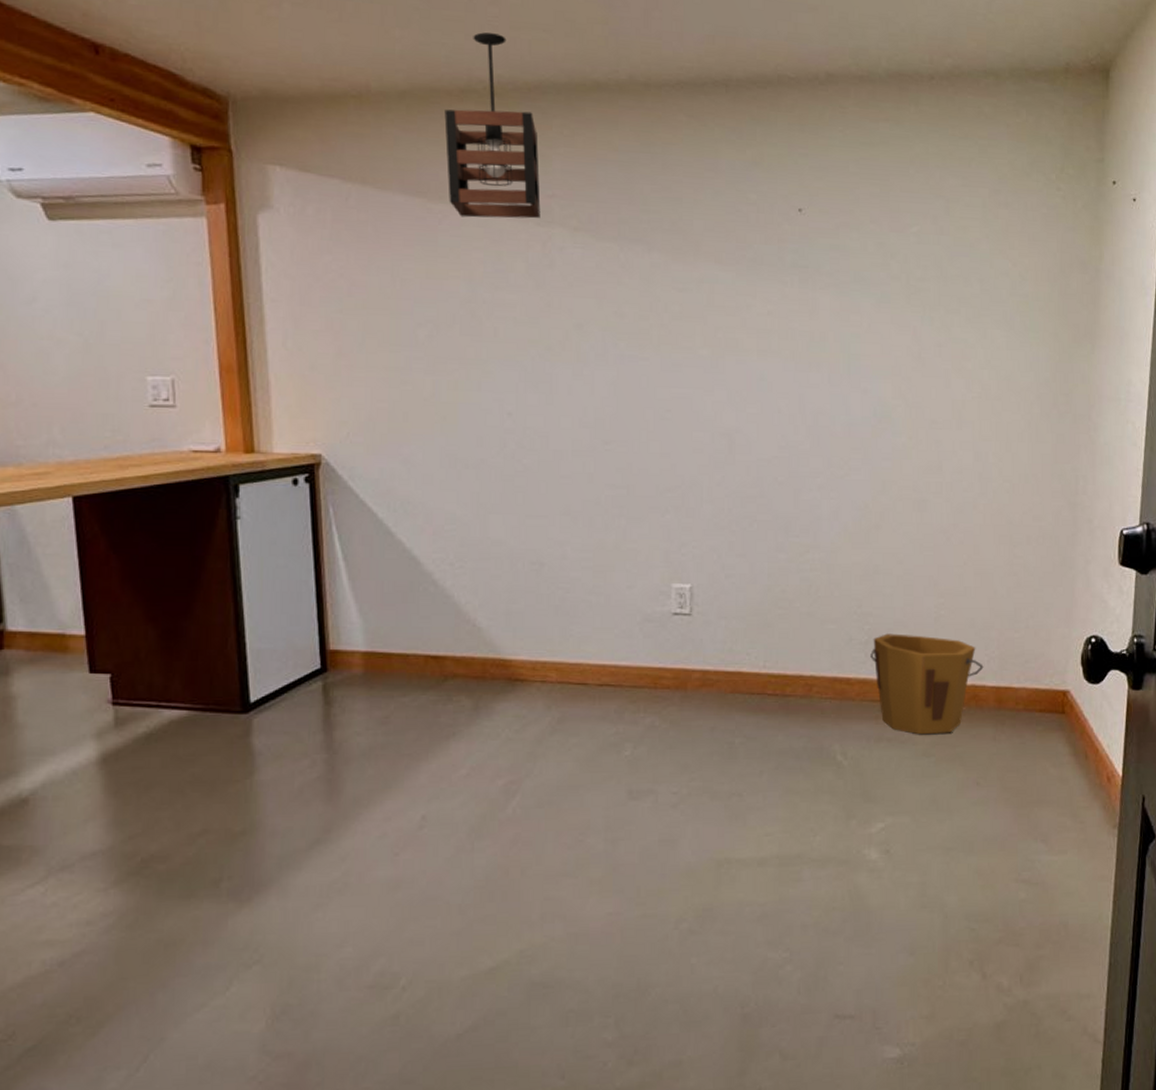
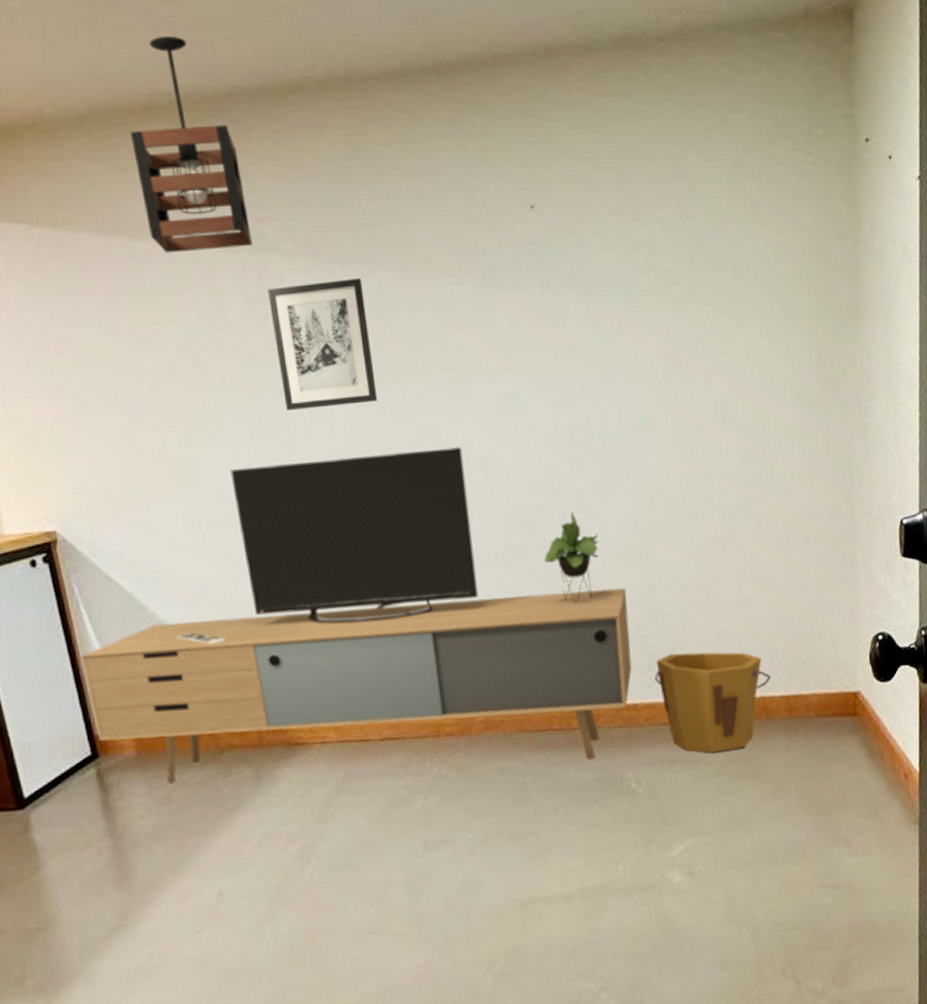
media console: none [324,415,852,728] -> present [79,447,632,783]
wall art: none [548,256,637,369] -> present [267,279,378,410]

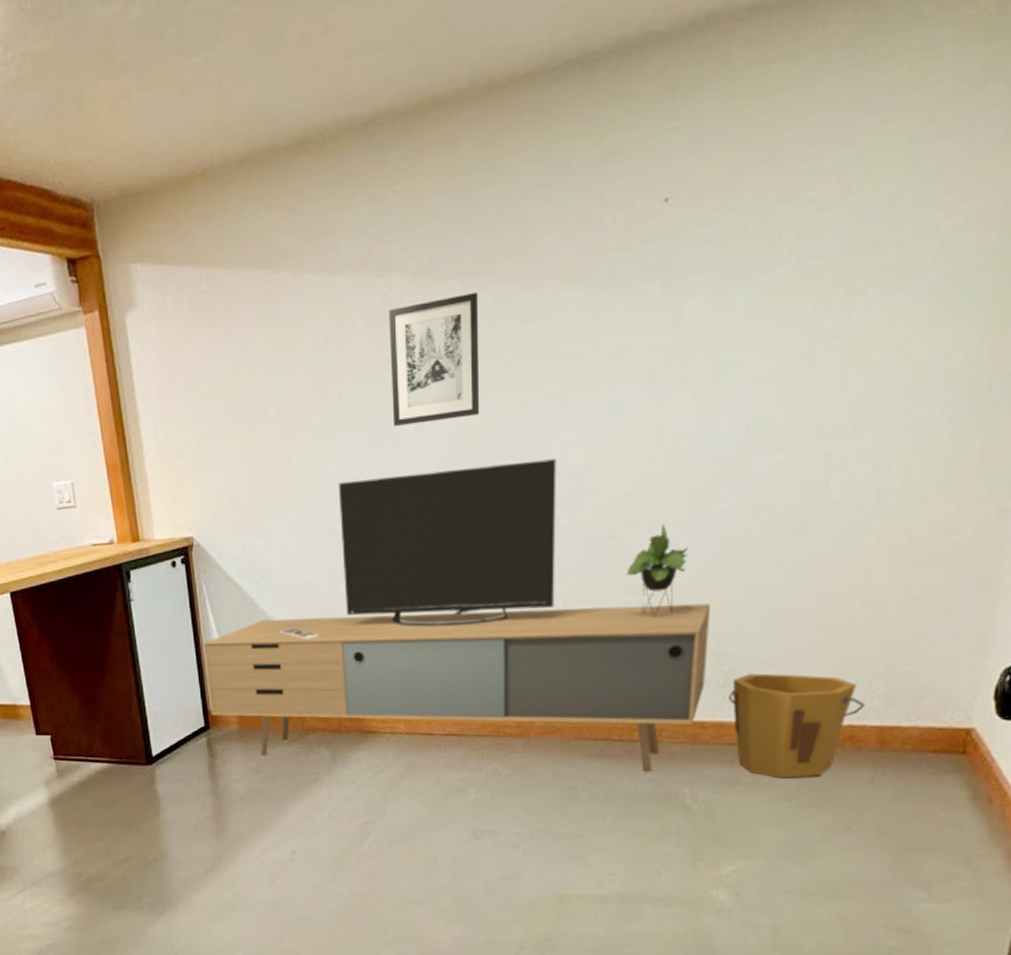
pendant light: present [130,36,253,253] -> none [283,67,380,282]

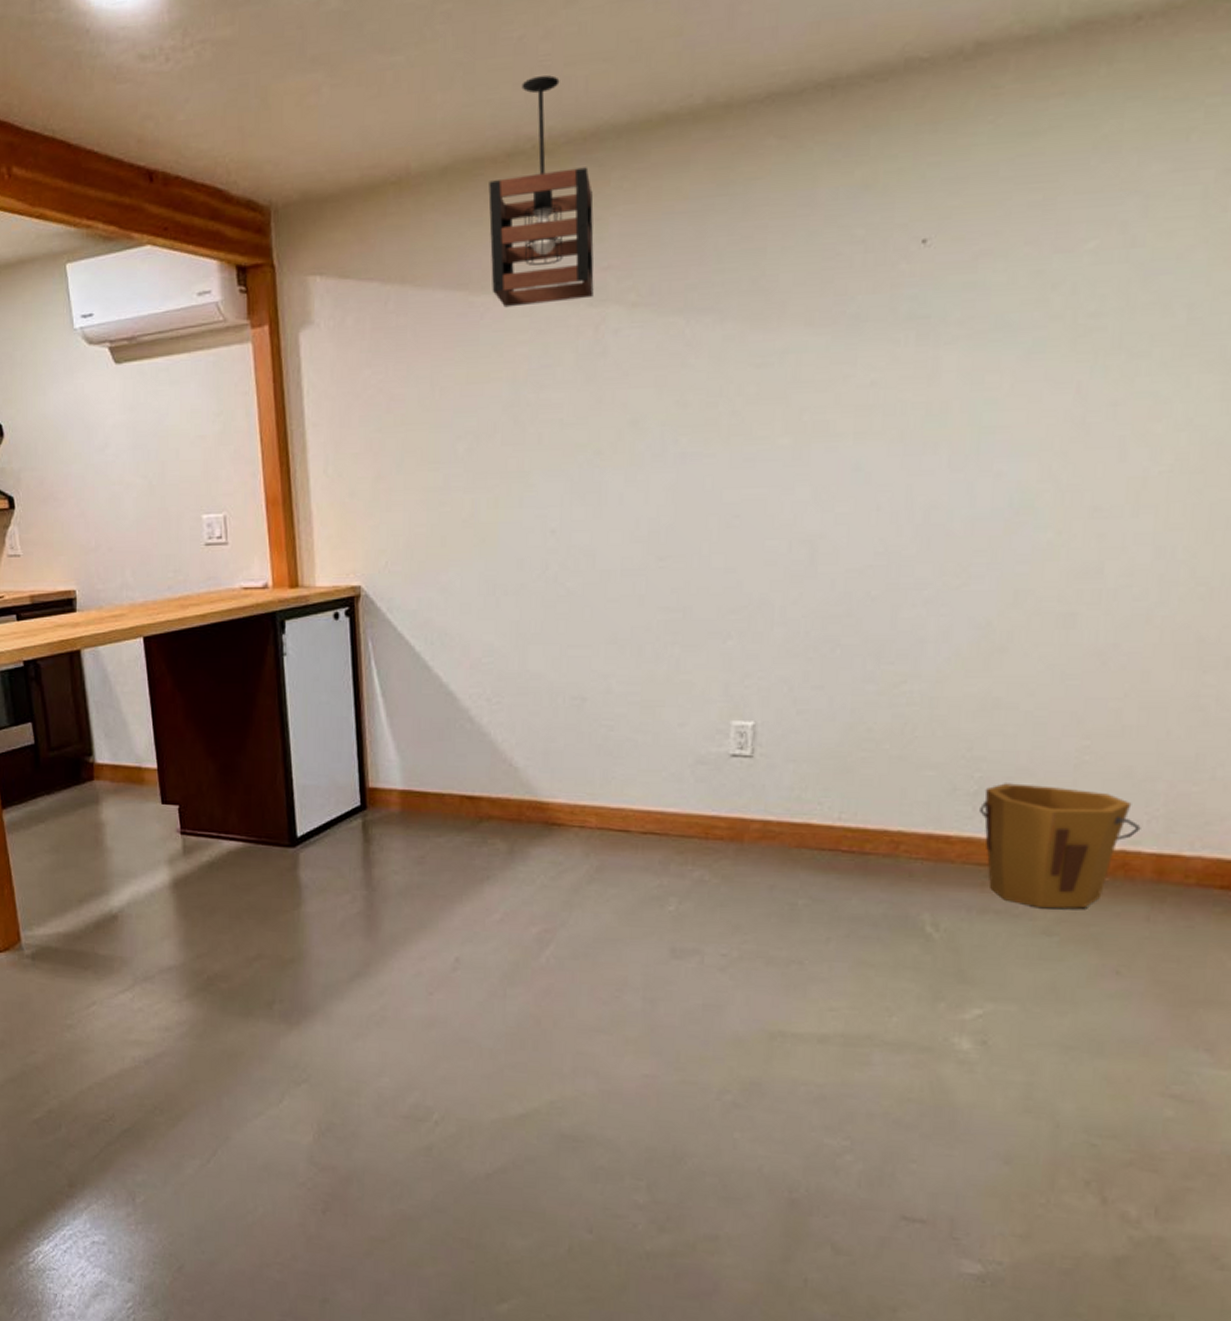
media console: present [202,458,711,773] -> none [364,522,963,892]
pendant light: none [283,67,380,282] -> present [488,75,594,308]
wall art: present [388,293,480,426] -> none [600,331,705,474]

